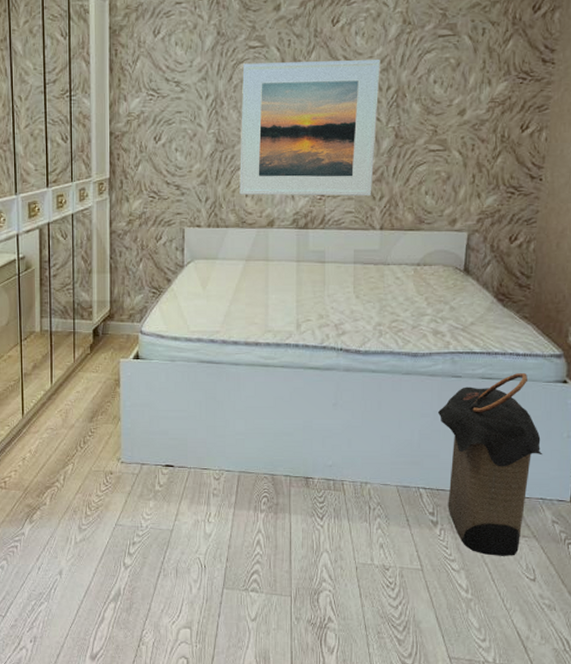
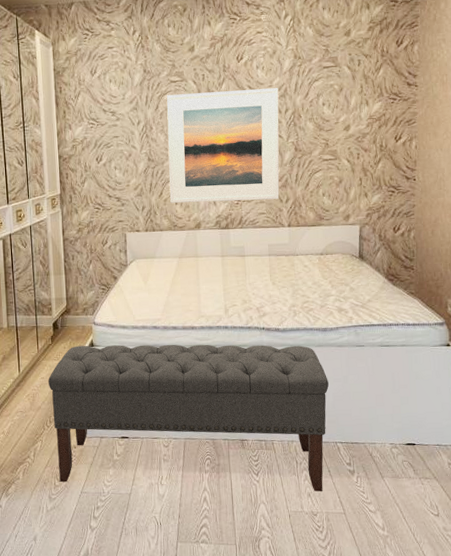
bench: none [85,357,415,543] -> present [48,344,329,492]
laundry hamper: present [437,373,543,556] -> none [347,340,436,497]

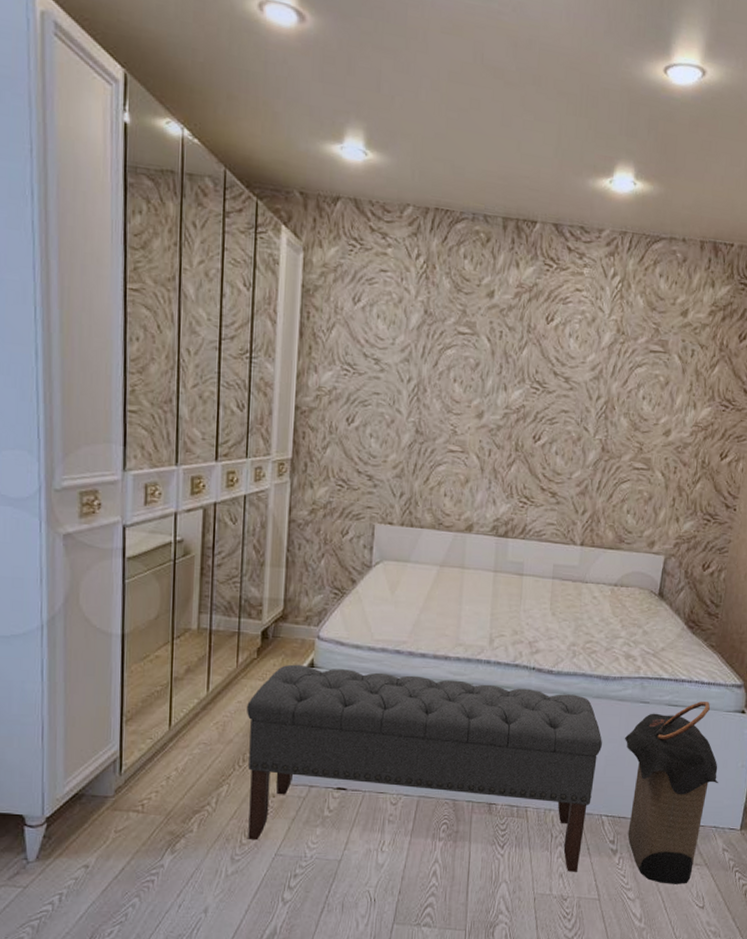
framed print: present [166,88,280,203] -> none [438,350,592,510]
laundry hamper: none [347,340,436,497] -> present [624,701,719,884]

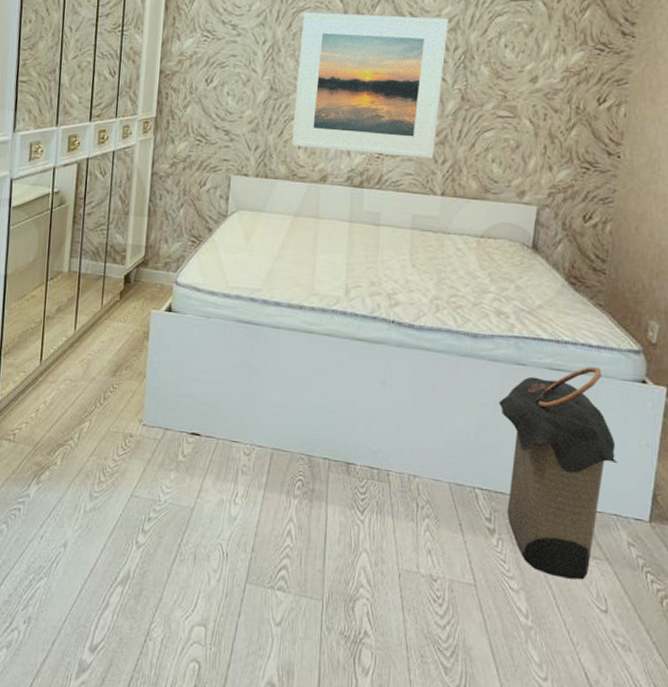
bench: present [247,664,602,872] -> none [106,308,473,550]
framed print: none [438,350,592,510] -> present [292,12,448,159]

